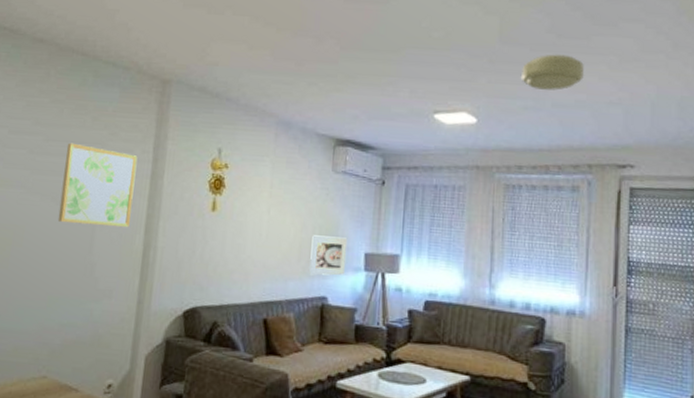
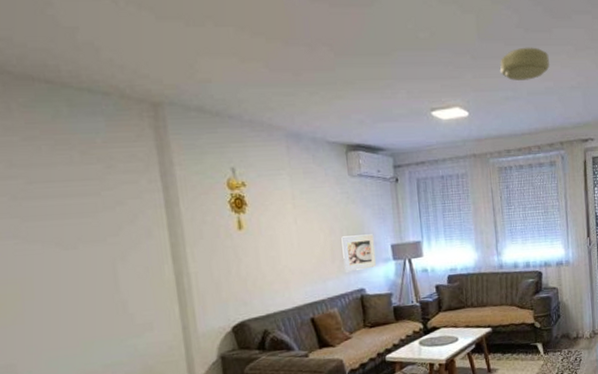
wall art: present [57,142,138,227] -> none [57,182,154,267]

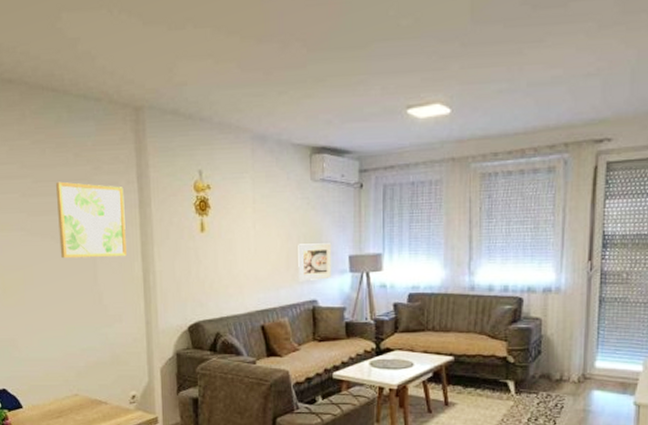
wall art: none [57,182,154,267] -> present [55,181,127,259]
ceiling light: present [500,47,551,80] -> none [495,27,562,70]

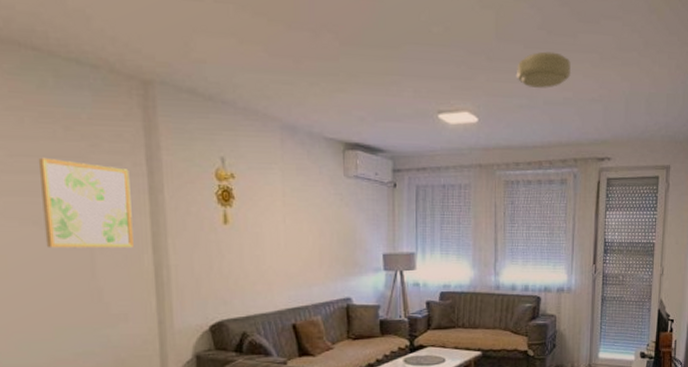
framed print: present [298,243,332,282] -> none [331,241,366,279]
ceiling light: none [495,27,562,70] -> present [517,51,572,88]

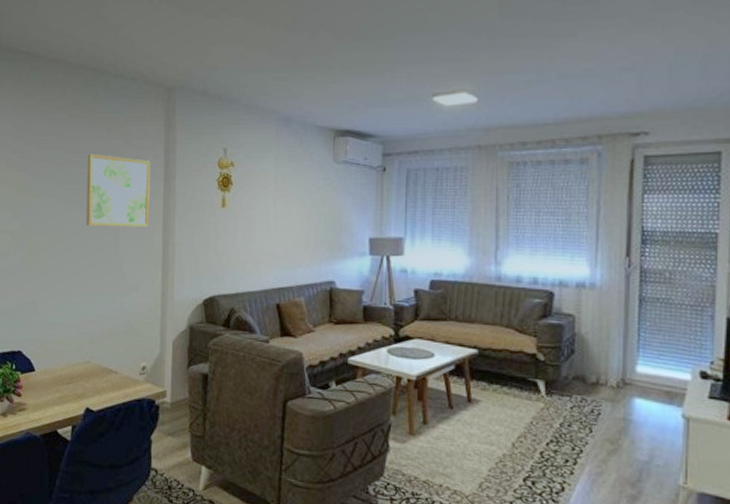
ceiling light: present [517,51,572,88] -> none [524,22,594,62]

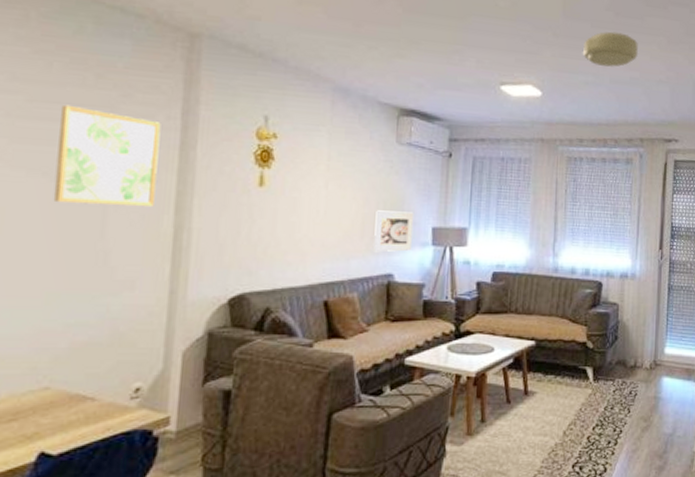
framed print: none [317,224,352,262] -> present [374,210,414,253]
ceiling light: none [524,22,594,62] -> present [583,31,639,67]

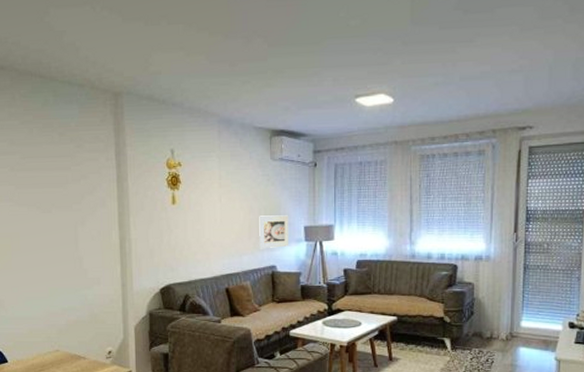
wall art: present [53,104,161,206] -> none [41,158,105,227]
ceiling light: present [583,31,639,67] -> none [432,29,489,65]

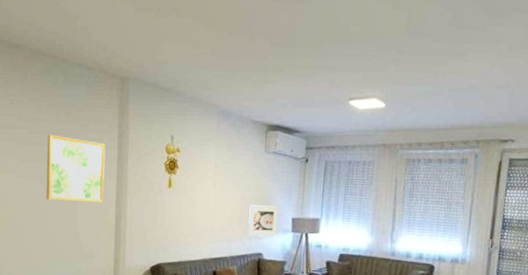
wall art: none [41,158,105,227] -> present [46,134,106,202]

